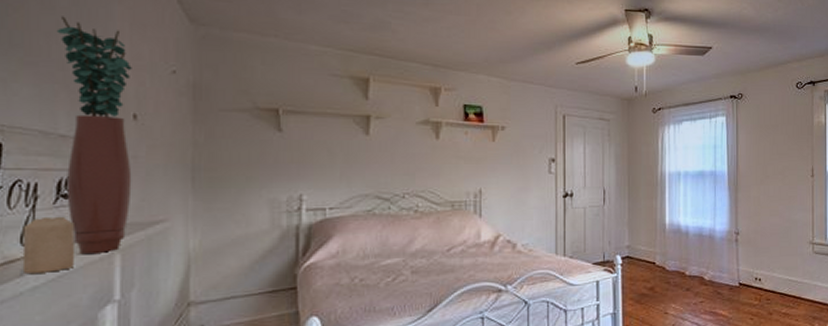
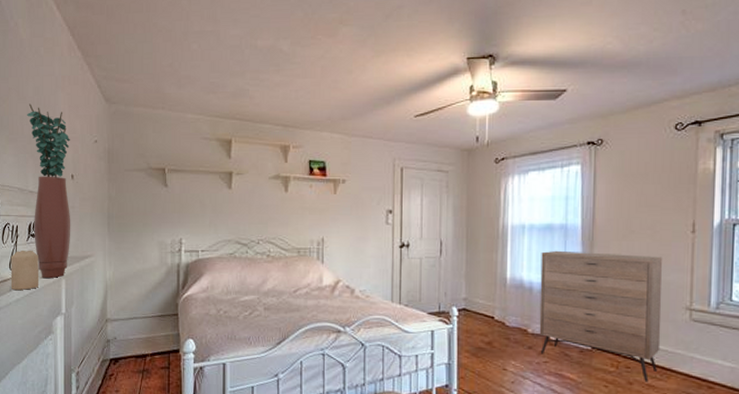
dresser: none [695,195,792,311] -> present [539,250,662,382]

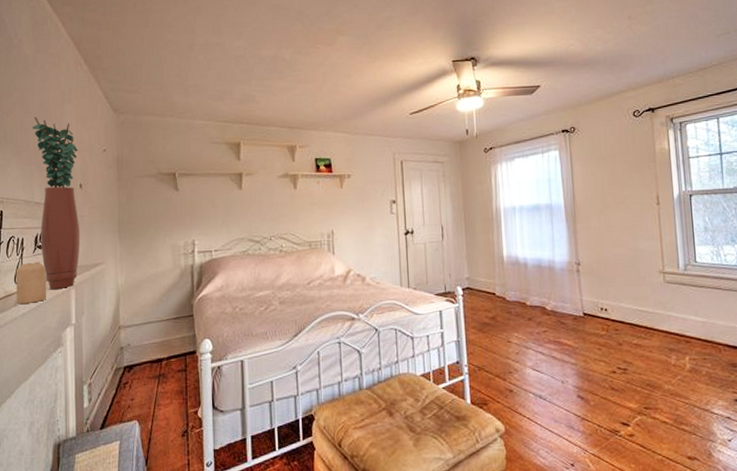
dresser: present [539,250,662,382] -> none [532,227,642,342]

